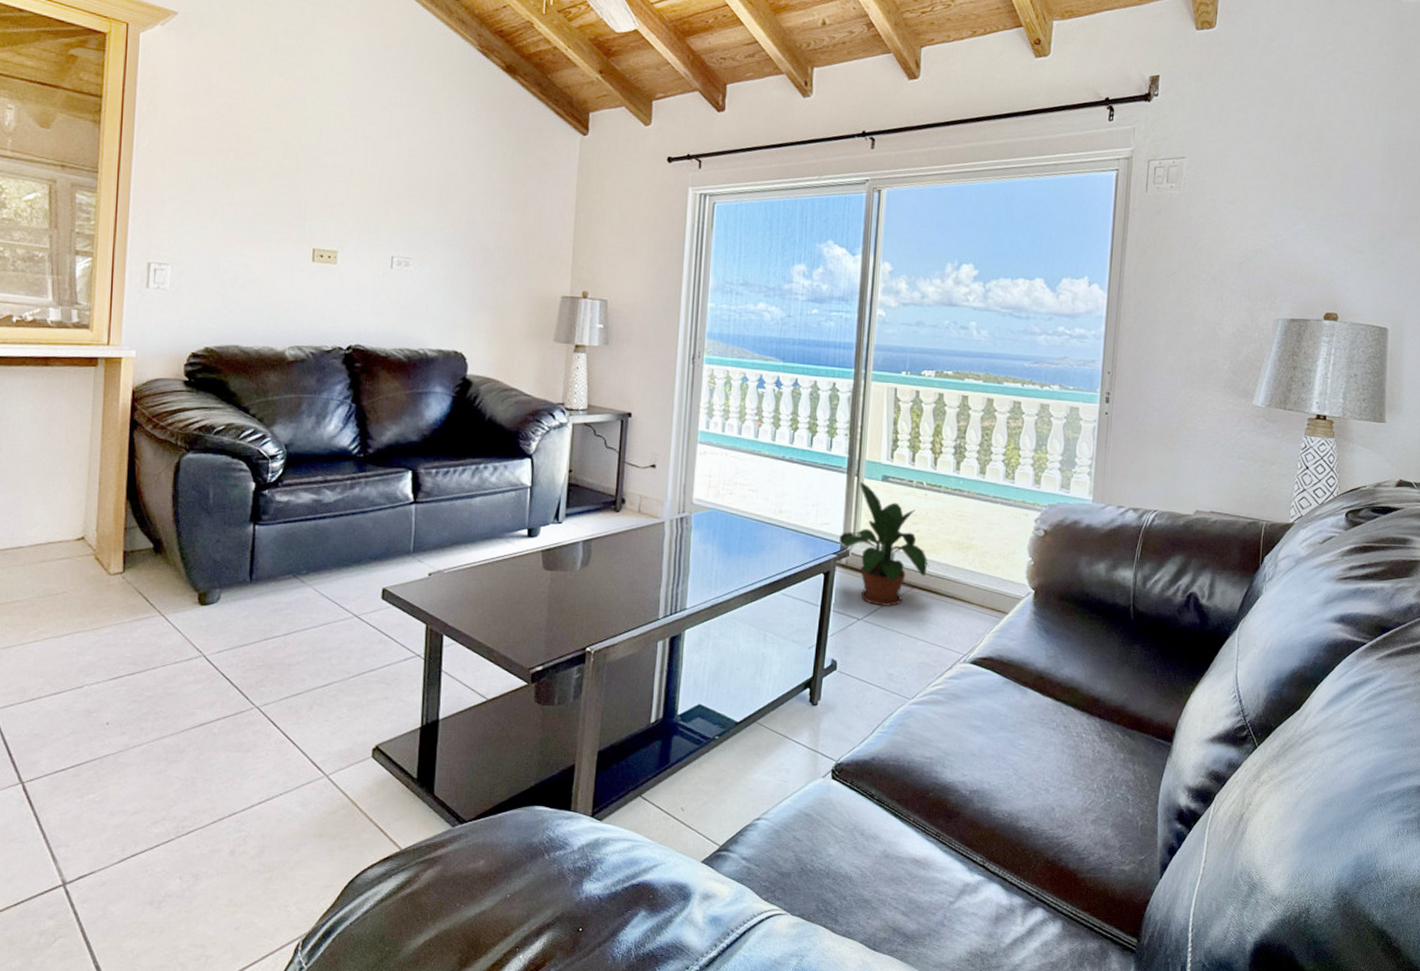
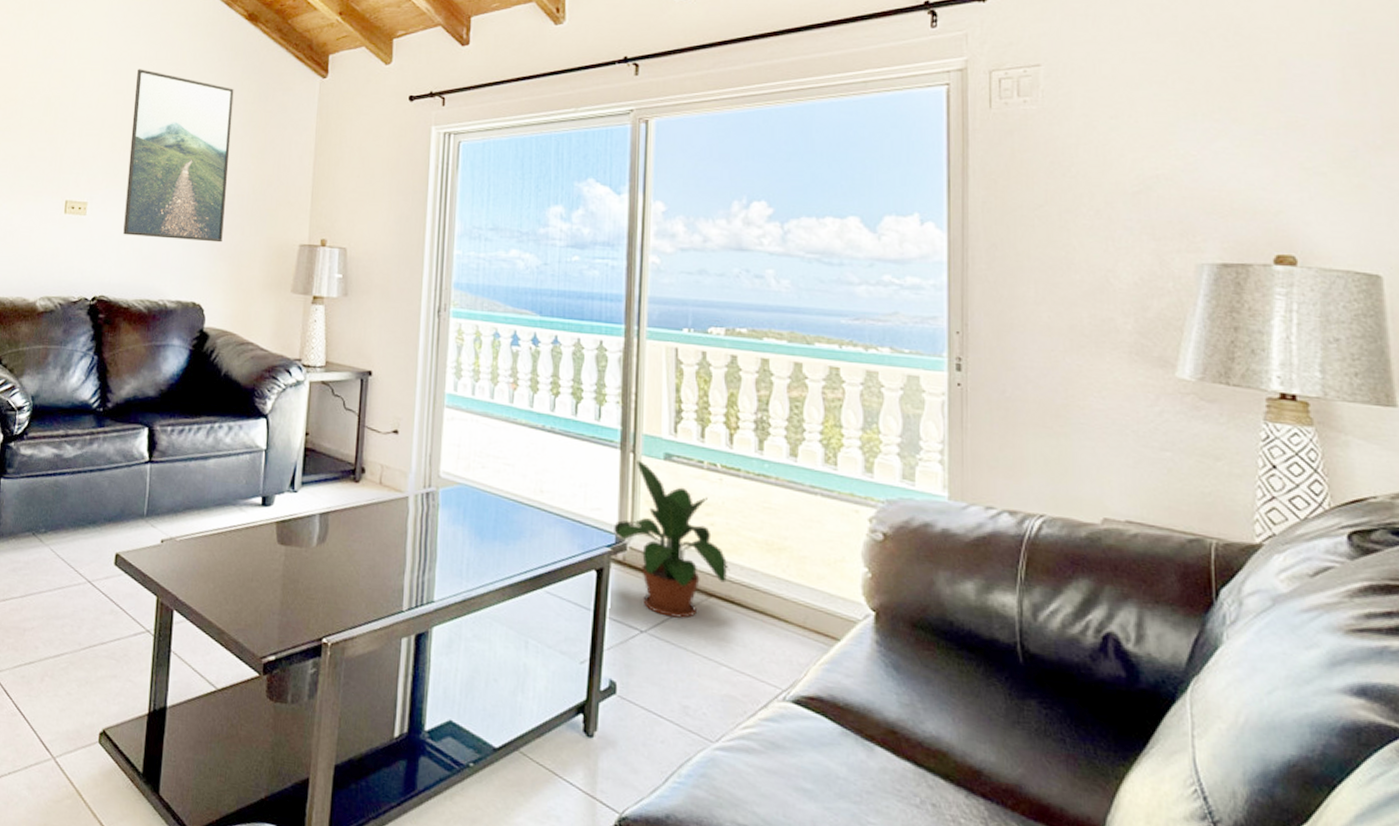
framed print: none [378,115,493,294] -> present [123,69,234,243]

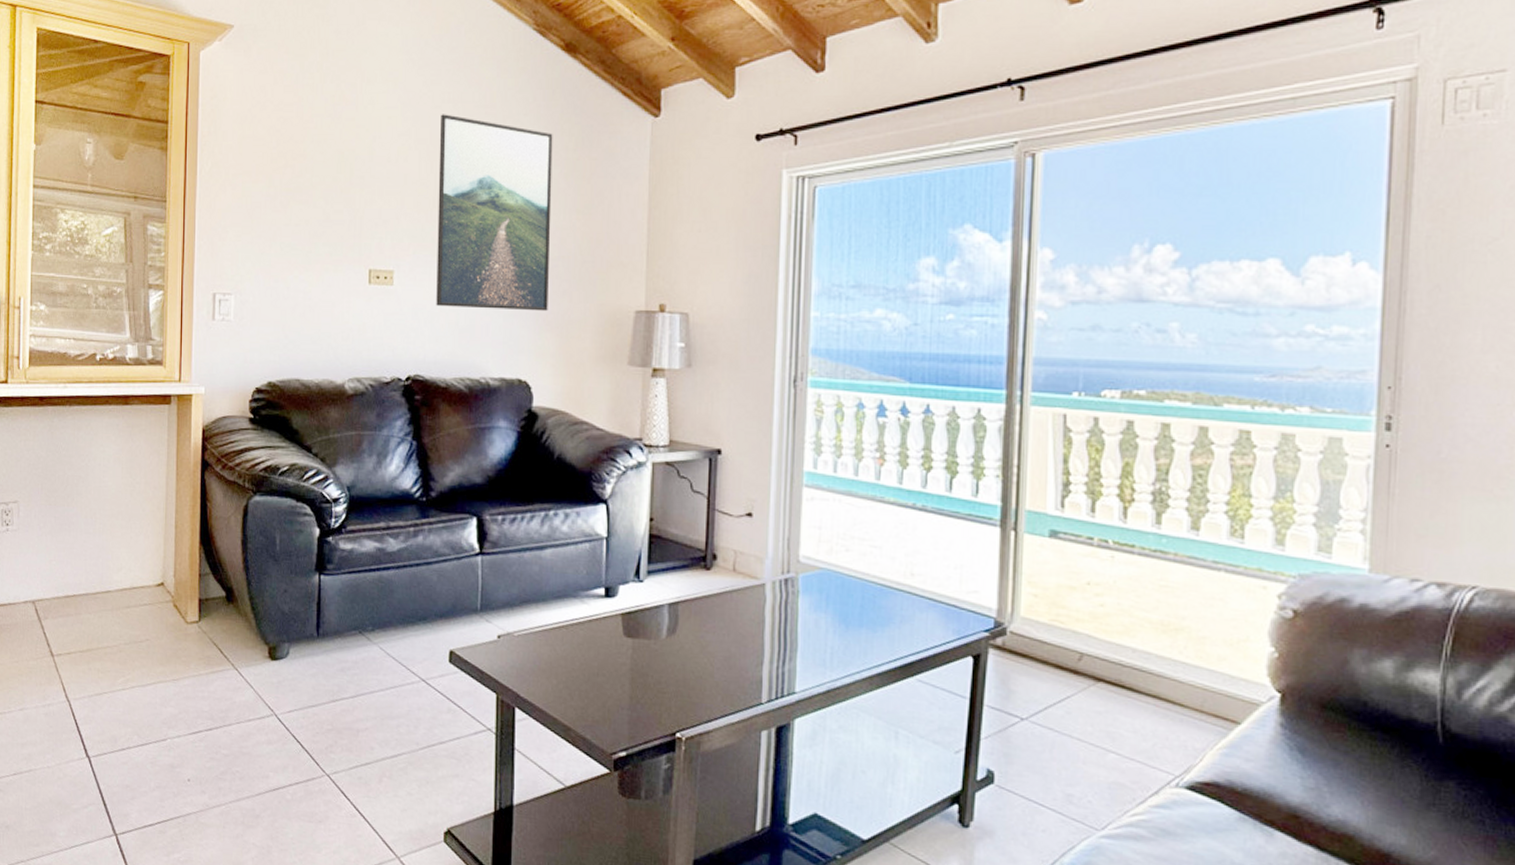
potted plant: present [614,461,730,619] -> none [992,539,1121,705]

